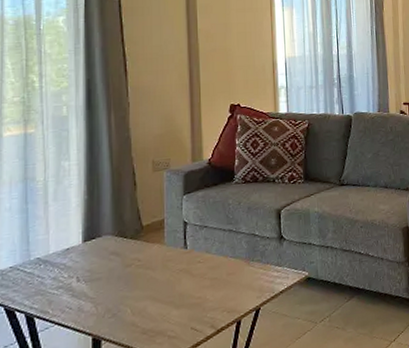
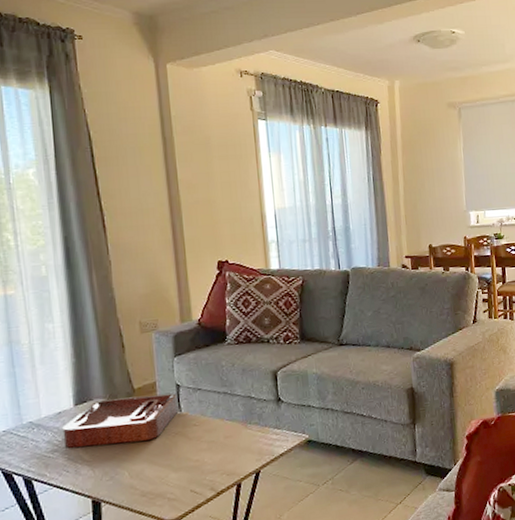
decorative tray: none [69,230,185,285] -> present [62,393,179,448]

